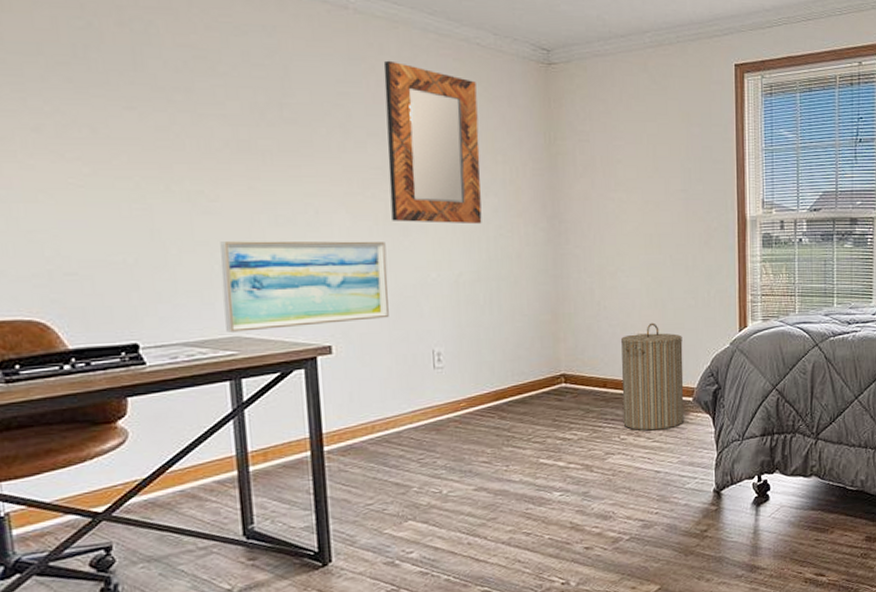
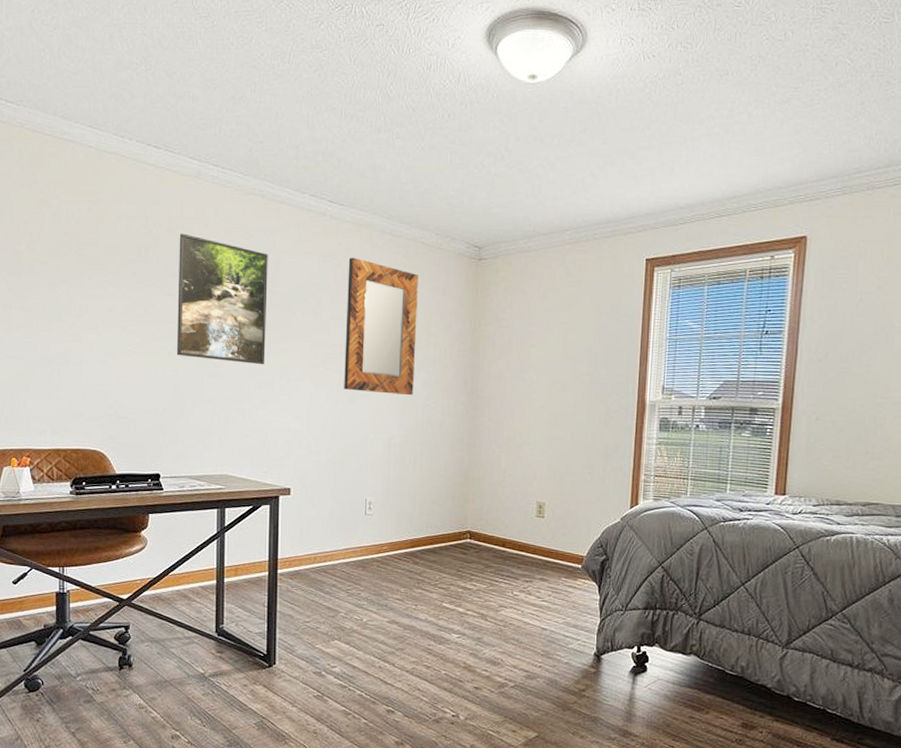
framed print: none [135,27,281,196] -> present [176,233,268,365]
wall art: present [220,241,389,332] -> none [218,399,337,471]
laundry hamper: present [621,322,684,431] -> none [517,492,577,591]

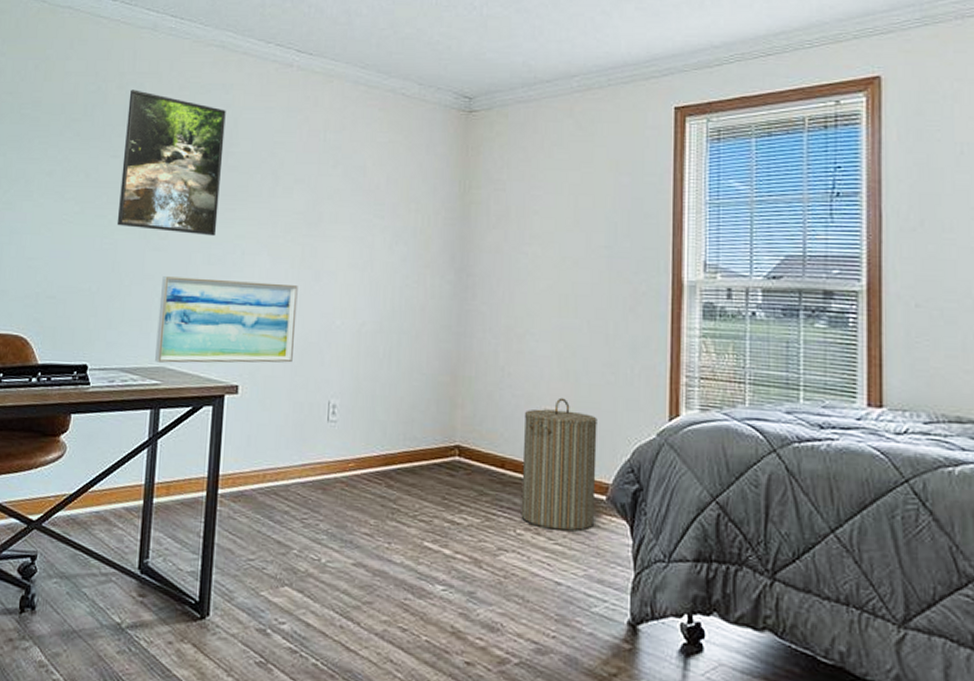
wall art: none [218,399,337,471] -> present [155,276,298,363]
home mirror: present [344,257,418,396] -> none [306,112,398,273]
laundry hamper: none [517,492,577,591] -> present [521,397,597,531]

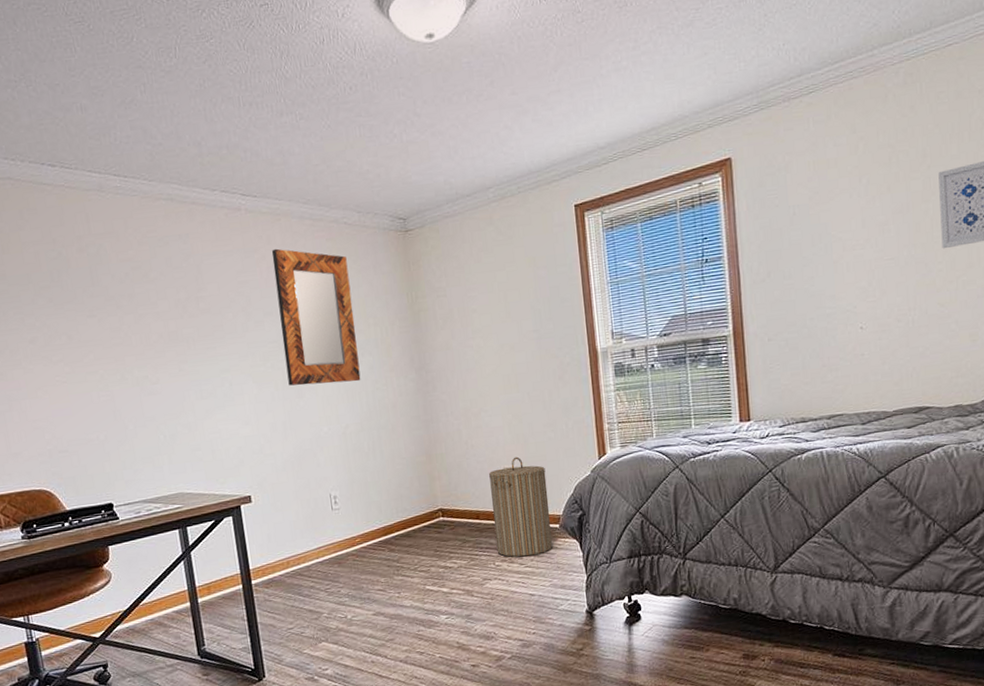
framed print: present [116,89,226,237] -> none [91,251,203,378]
wall art: present [155,276,298,363] -> none [163,404,293,490]
home mirror: none [306,112,398,273] -> present [271,248,361,386]

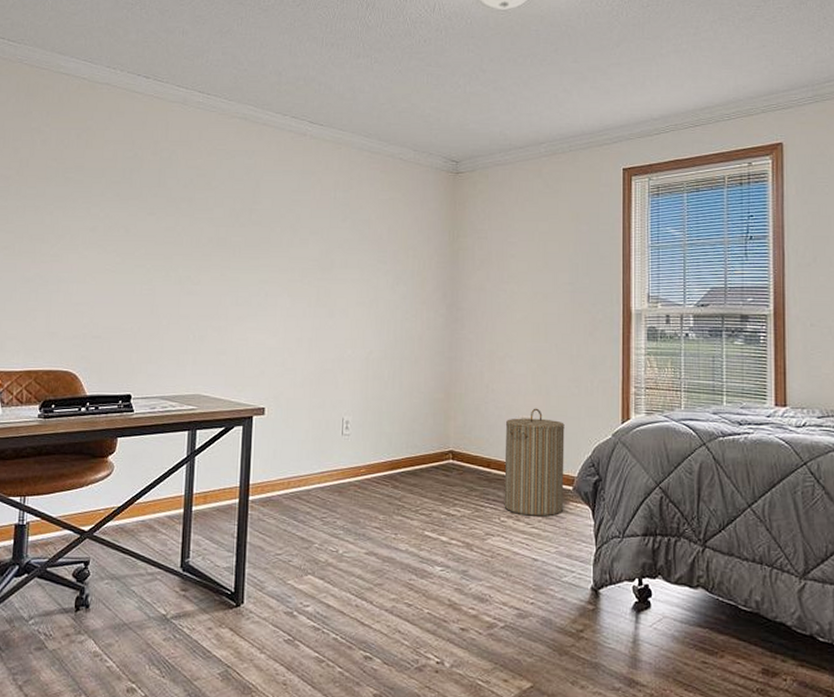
home mirror: present [271,248,361,386] -> none [321,174,397,309]

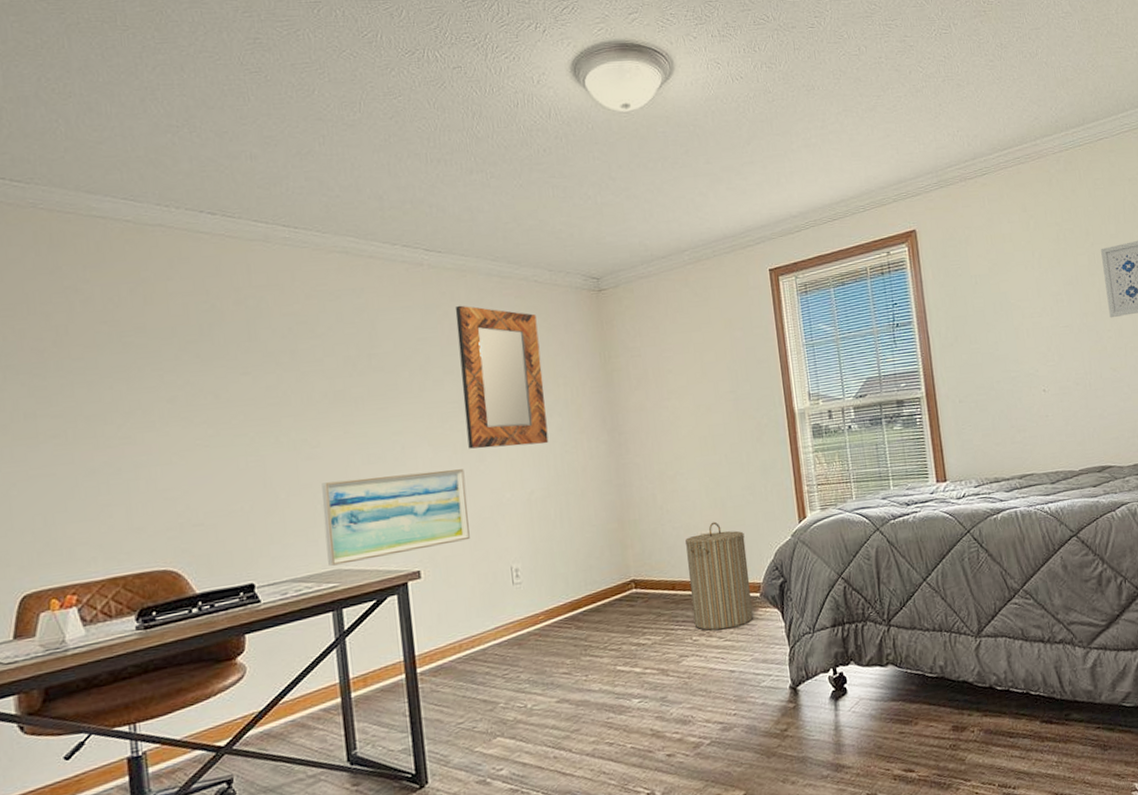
wall art: none [191,316,315,391] -> present [322,469,470,566]
home mirror: none [321,174,397,309] -> present [455,305,549,449]

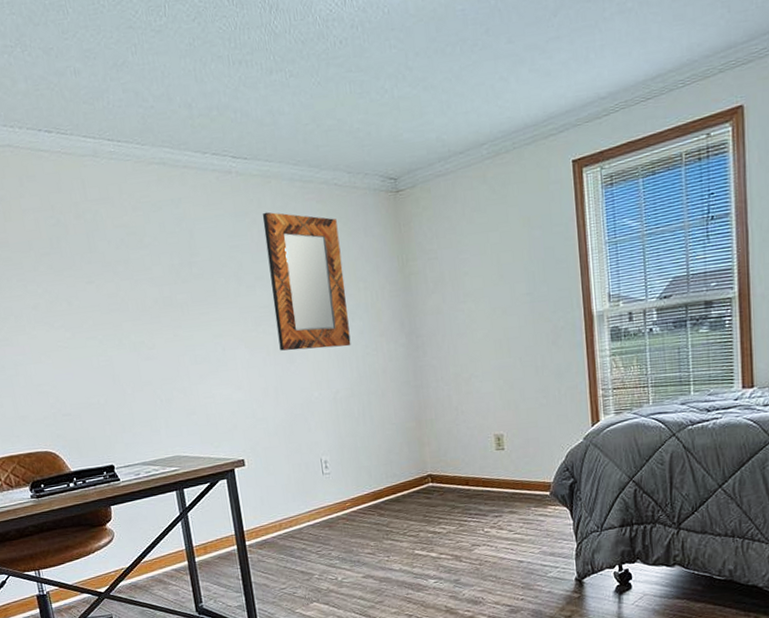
wall art: present [322,469,470,566] -> none [159,369,285,453]
laundry hamper: present [685,521,753,631] -> none [479,423,542,524]

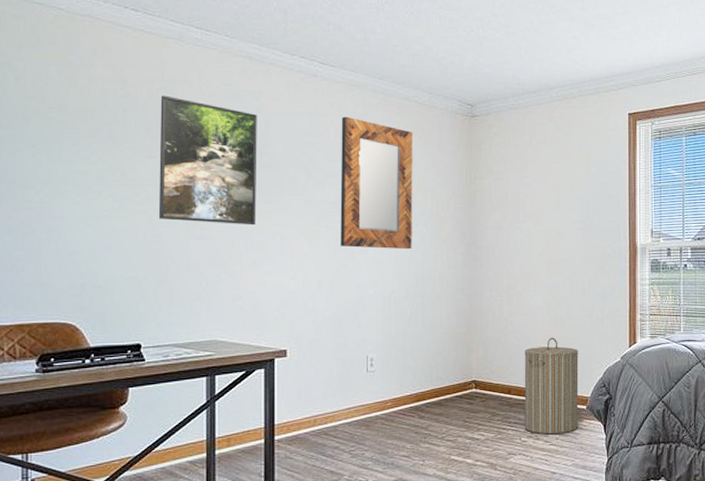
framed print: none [88,217,197,344] -> present [158,95,257,226]
laundry hamper: none [479,423,542,524] -> present [524,337,579,435]

